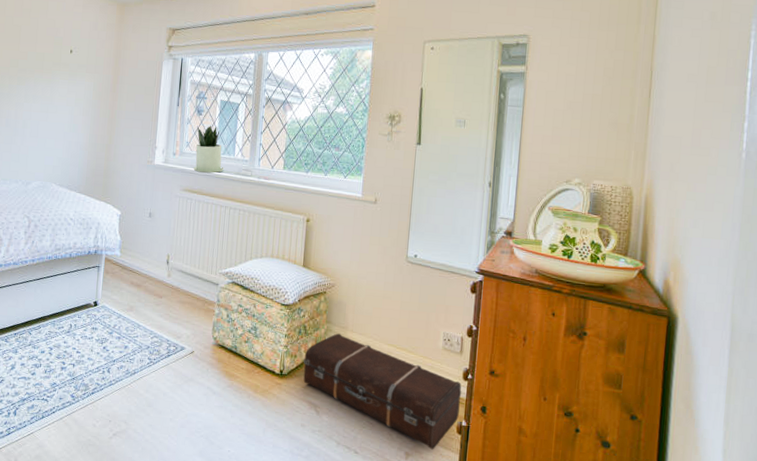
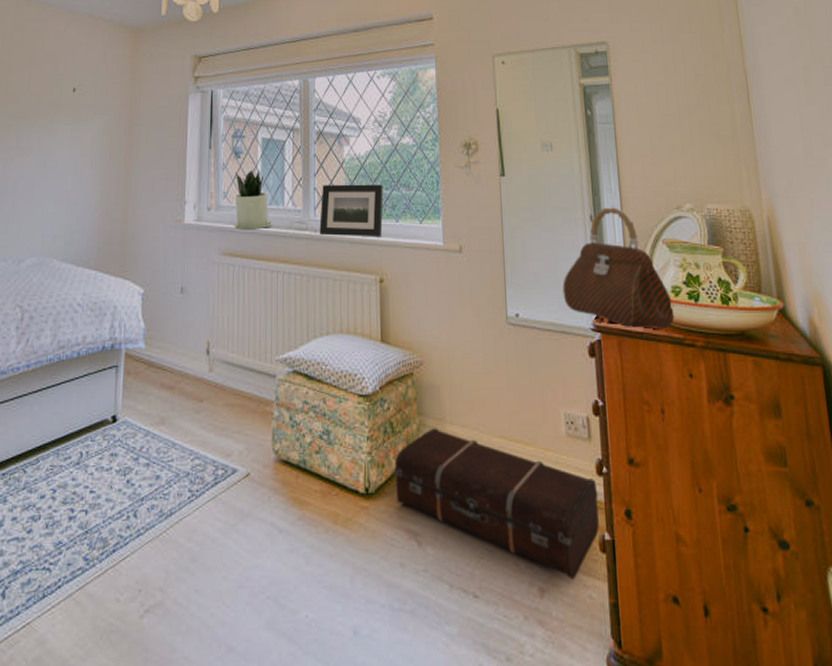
picture frame: none [261,141,317,187] -> present [319,184,384,238]
handbag: none [456,176,549,278] -> present [562,207,675,330]

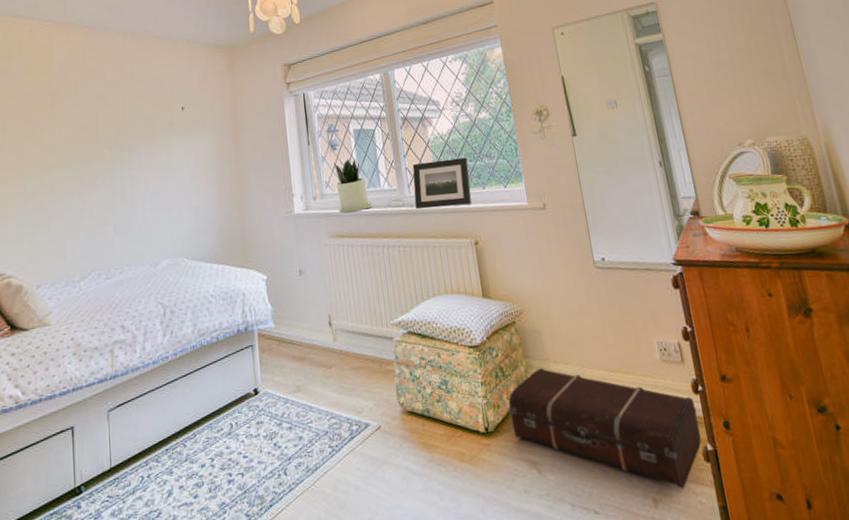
handbag: present [562,207,675,330] -> none [641,151,749,259]

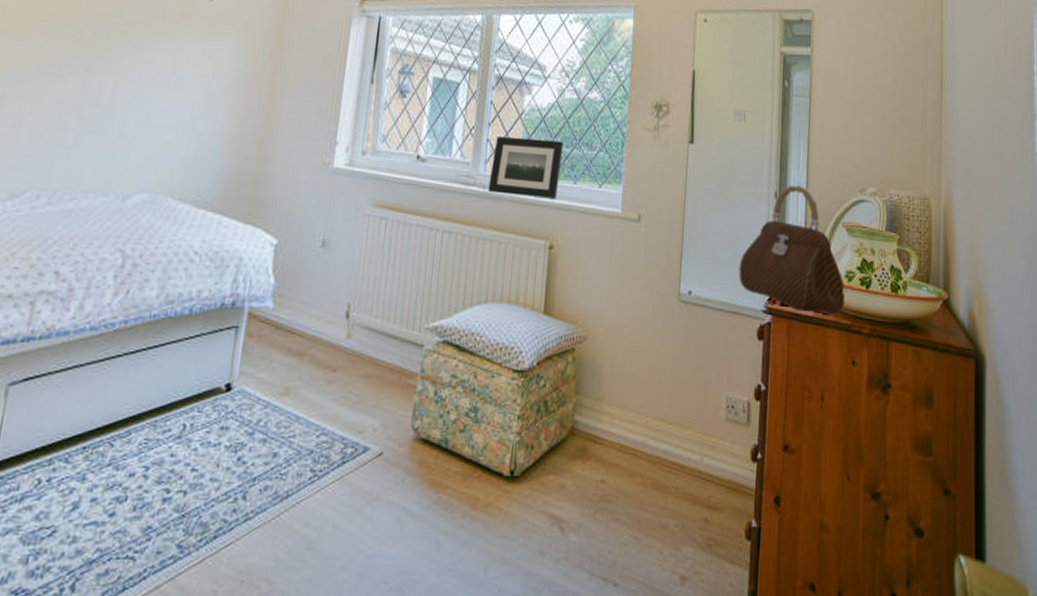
planter: present [333,159,372,214] -> none [391,112,436,182]
suitcase: present [508,368,702,489] -> none [543,408,750,568]
handbag: none [641,151,749,259] -> present [738,185,846,315]

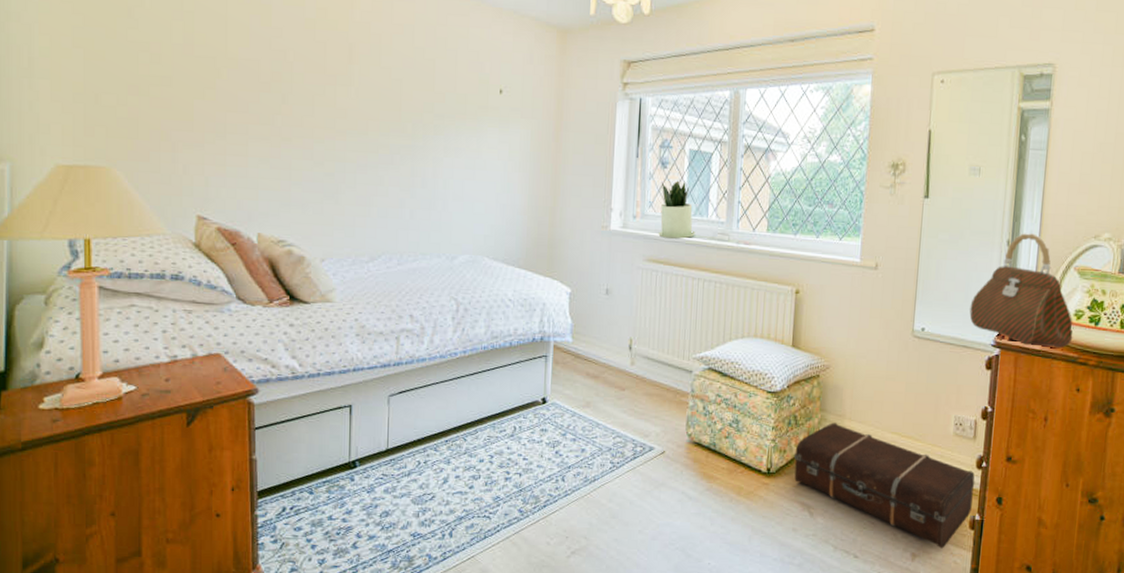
planter: none [391,112,436,182] -> present [658,180,695,240]
picture frame: present [488,136,564,200] -> none [741,198,807,252]
suitcase: none [543,408,750,568] -> present [794,423,975,549]

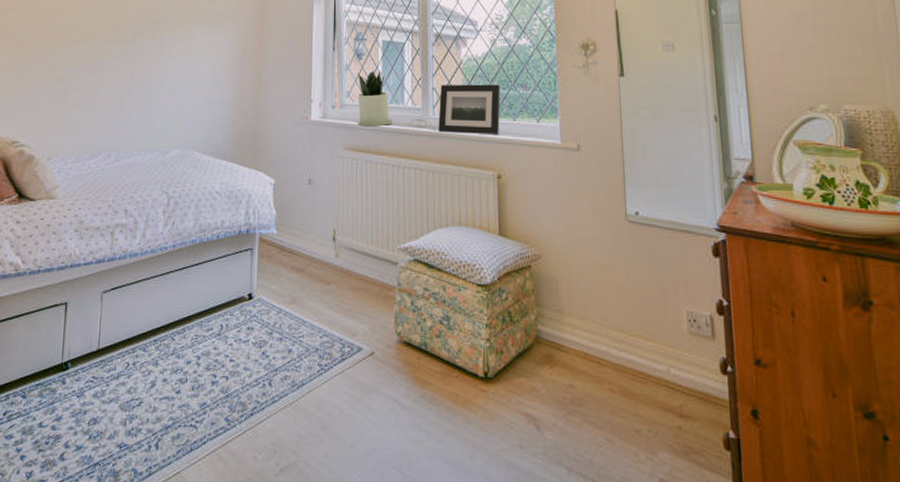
picture frame: none [741,198,807,252] -> present [438,84,501,136]
suitcase: present [794,423,975,549] -> none [513,319,724,475]
handbag: present [969,233,1074,349] -> none [685,107,807,232]

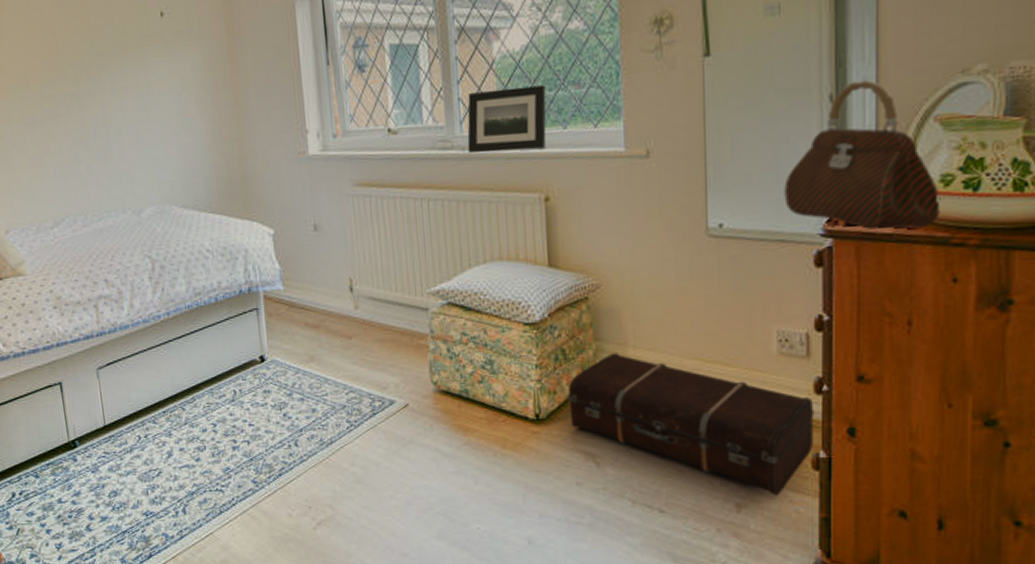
planter: present [357,70,393,128] -> none [360,84,410,157]
suitcase: none [513,319,724,475] -> present [568,353,815,496]
handbag: none [685,107,807,232] -> present [784,80,941,231]

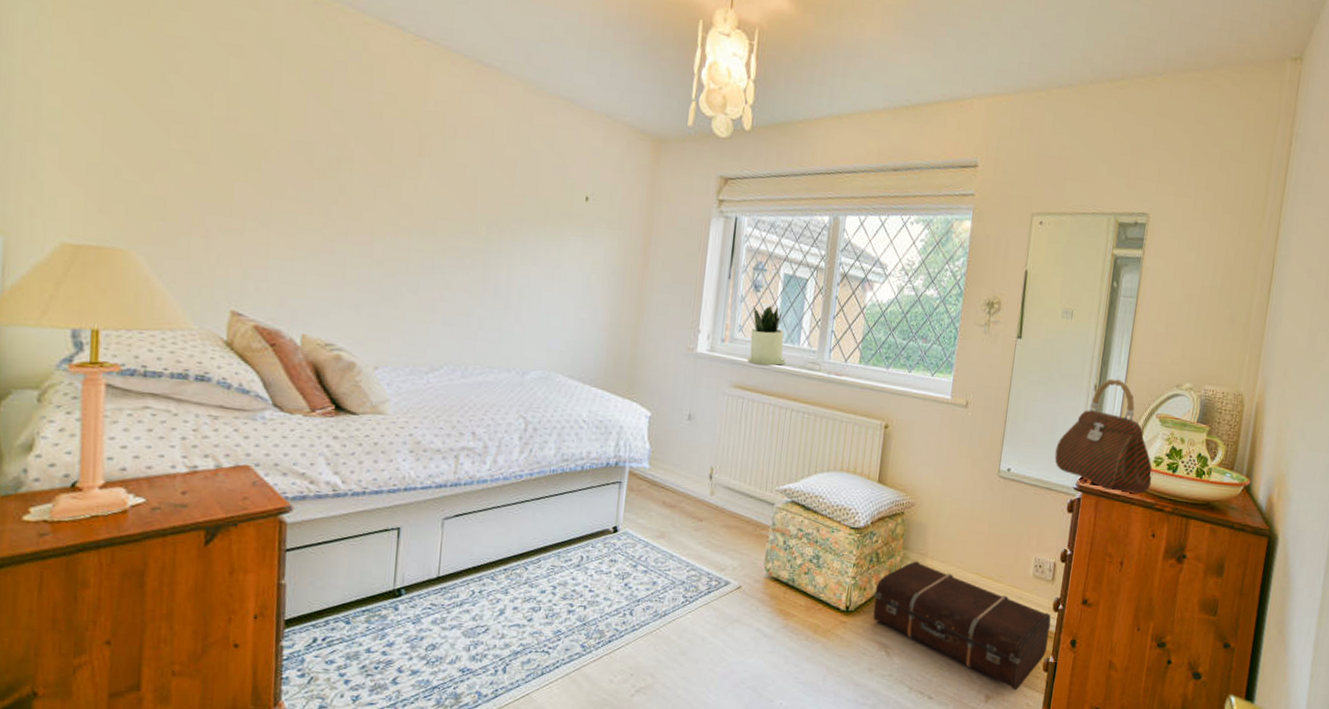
planter: none [360,84,410,157] -> present [747,305,786,366]
picture frame: present [467,85,547,154] -> none [832,328,901,386]

